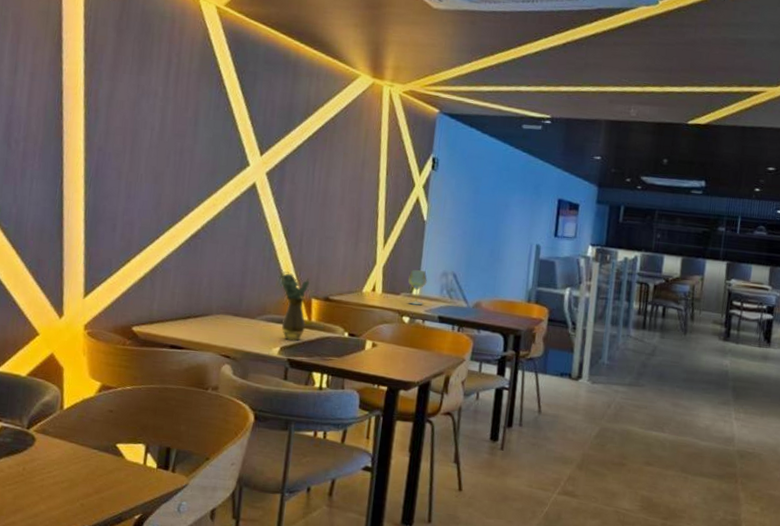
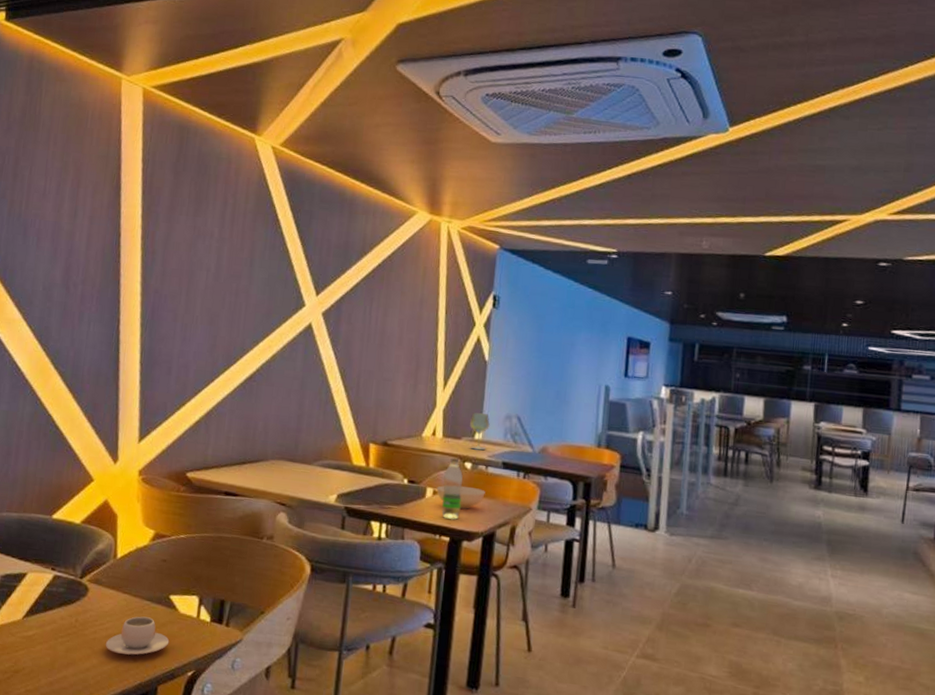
teacup: none [53,464,117,501] -> present [105,616,170,655]
vase: present [280,269,310,341] -> none [337,412,368,488]
bowl: none [376,338,422,361] -> present [437,485,485,509]
bottle: none [380,312,401,370] -> present [441,457,463,520]

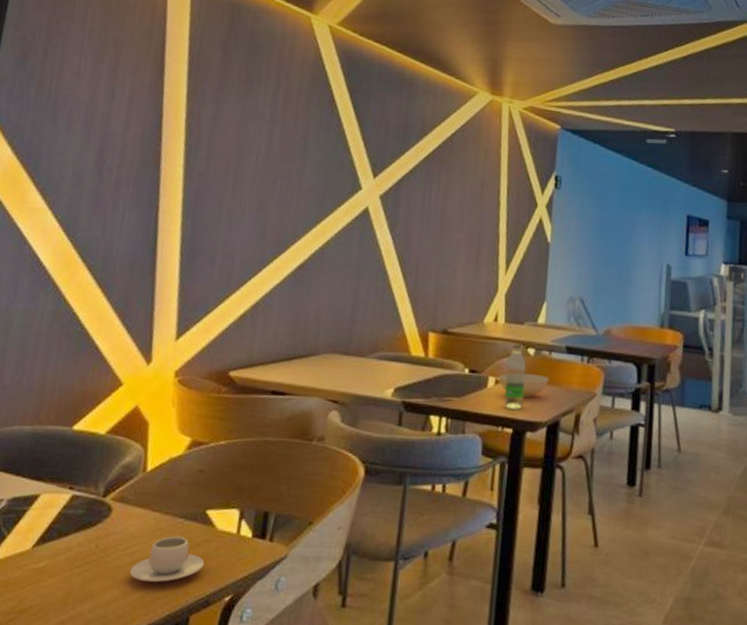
wine glass: present [469,412,490,451] -> none [532,296,553,336]

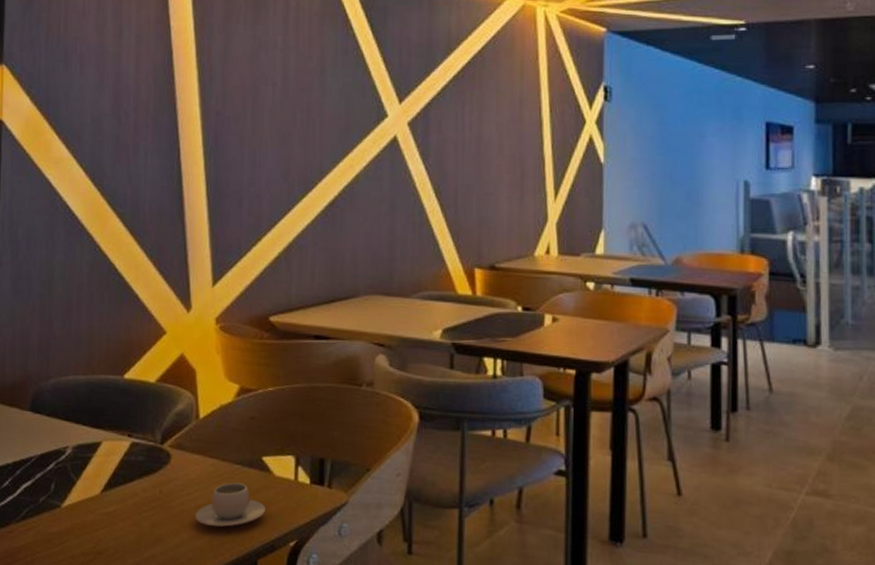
bowl: present [499,374,549,398] -> none [557,310,613,336]
bottle: present [504,344,526,409] -> none [563,278,586,349]

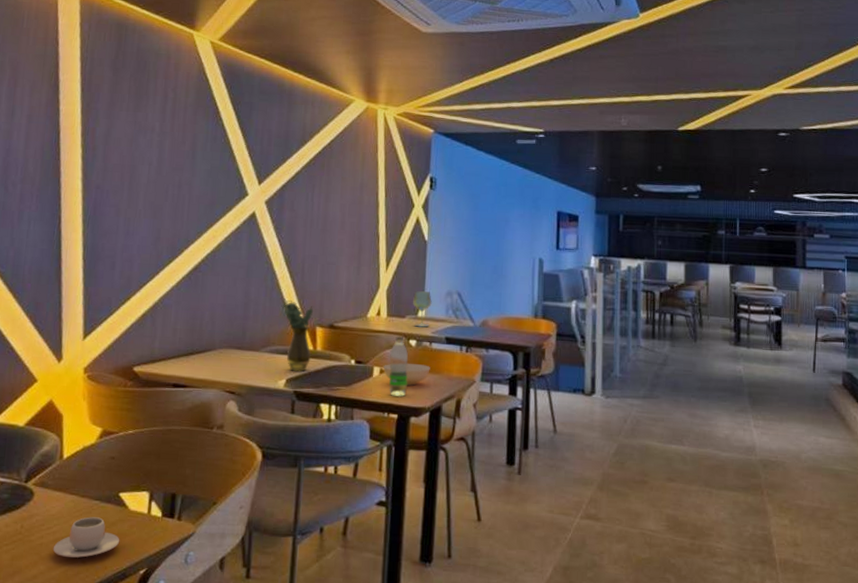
vase: none [435,235,471,320] -> present [283,298,314,372]
bowl: none [557,310,613,336] -> present [384,364,430,386]
bottle: none [563,278,586,349] -> present [388,336,409,396]
wine glass: none [588,224,612,267] -> present [412,291,432,328]

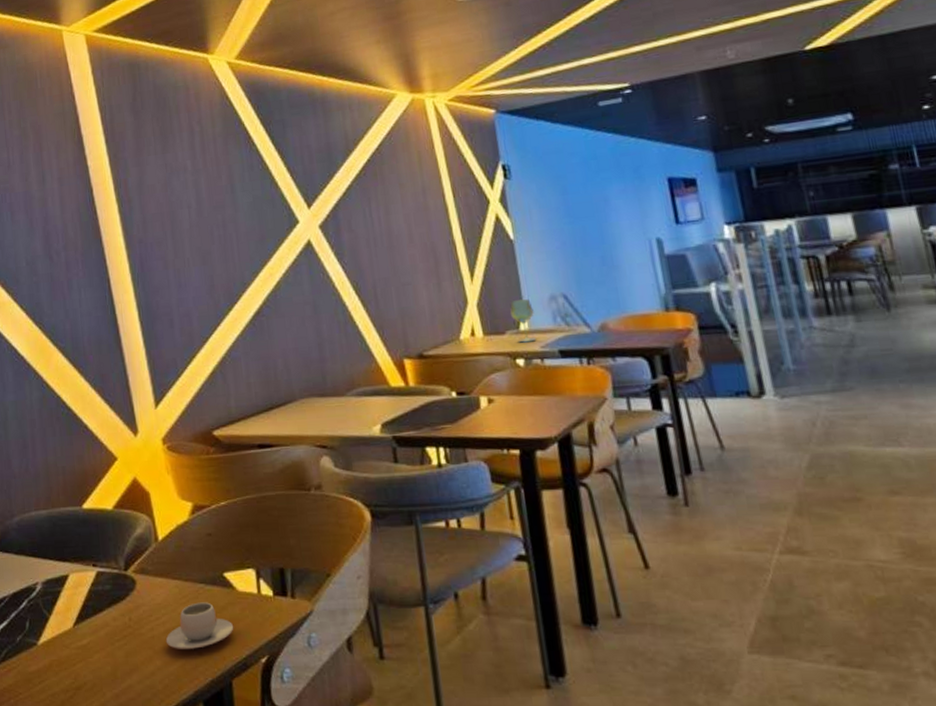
vase: present [283,298,314,372] -> none [360,331,405,414]
bowl: present [384,364,430,386] -> none [491,386,549,414]
bottle: present [388,336,409,396] -> none [495,356,525,428]

